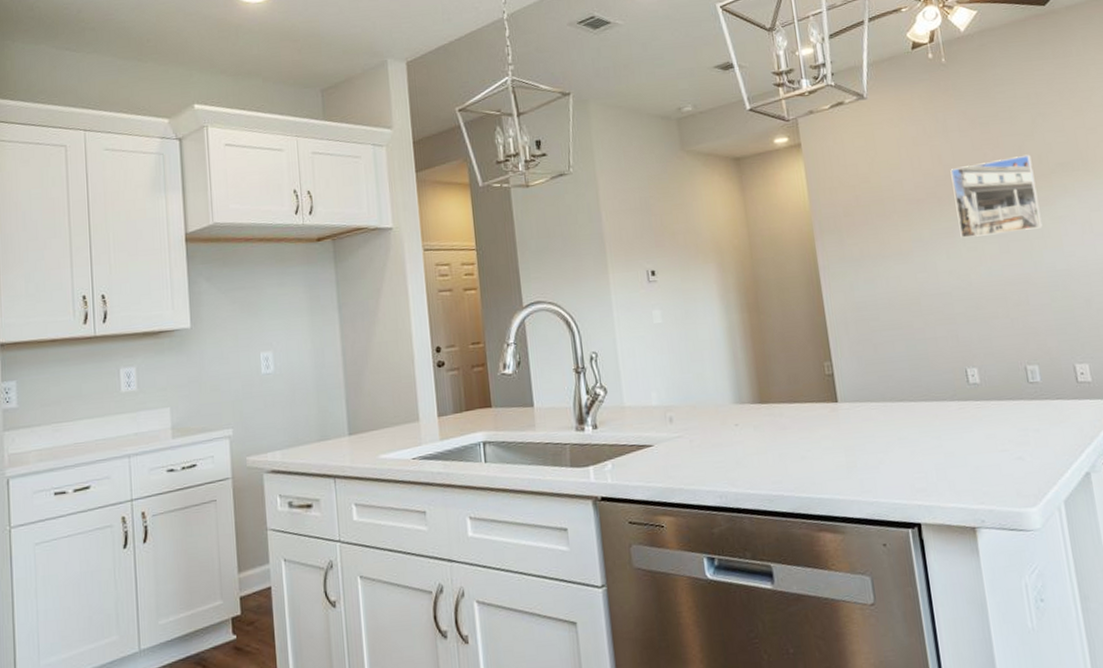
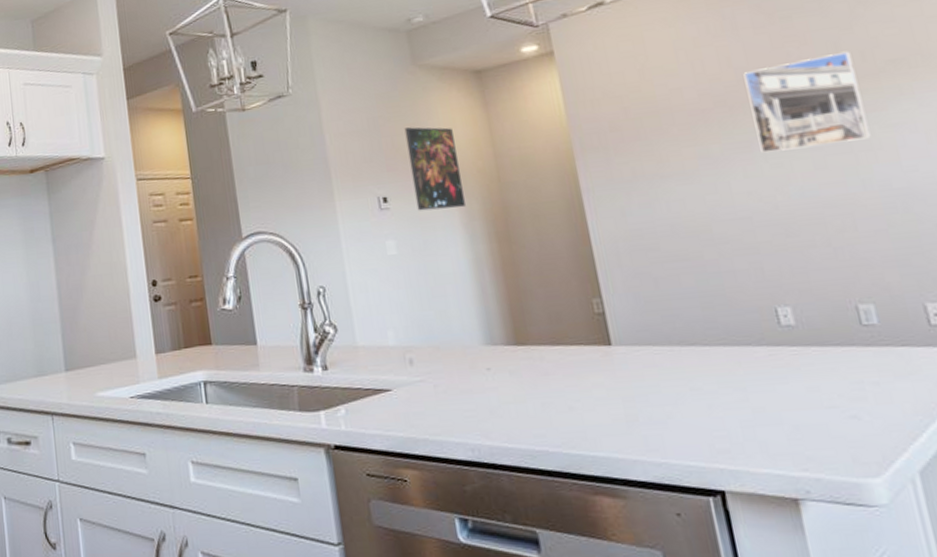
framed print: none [672,207,722,284] -> present [404,127,466,211]

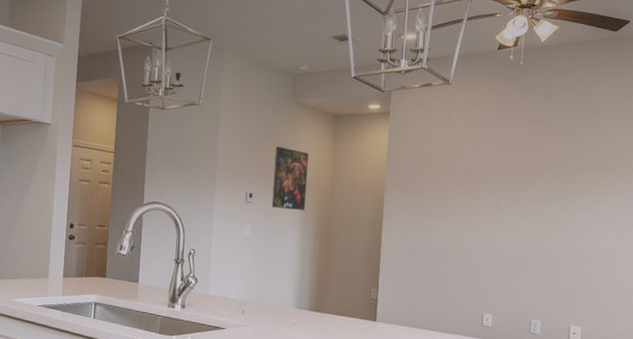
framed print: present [743,51,871,153] -> none [502,152,575,214]

